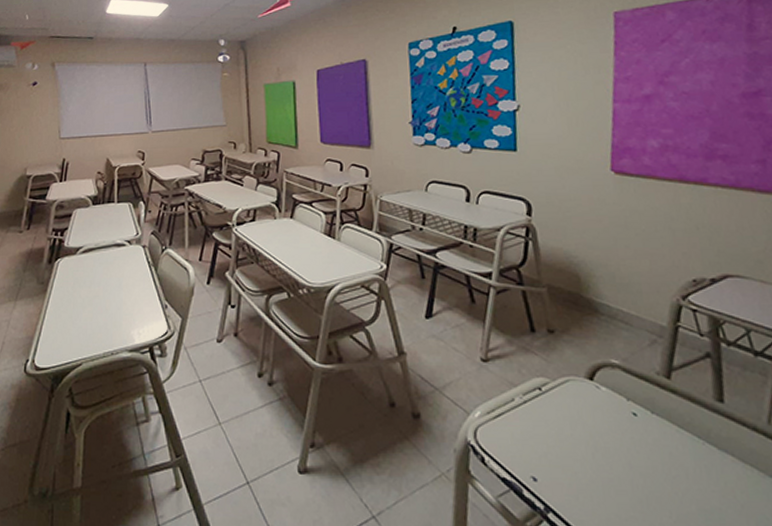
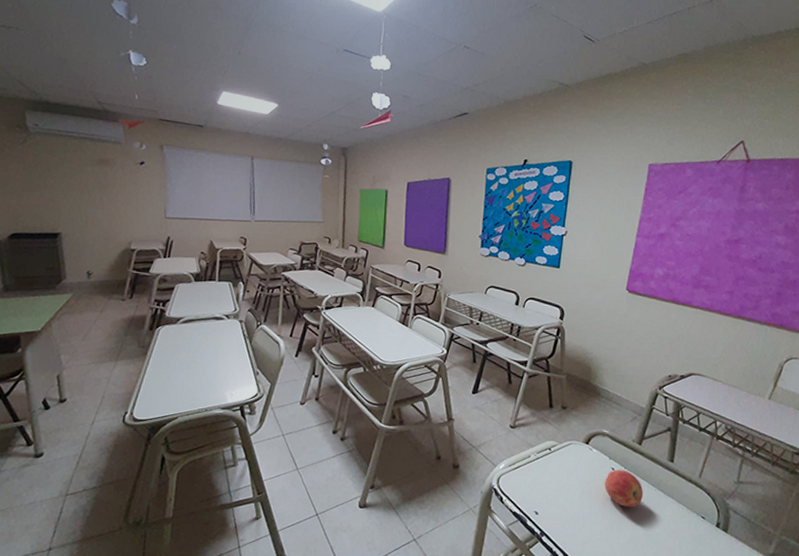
apple: none [625,415,687,471] -> present [604,469,643,508]

